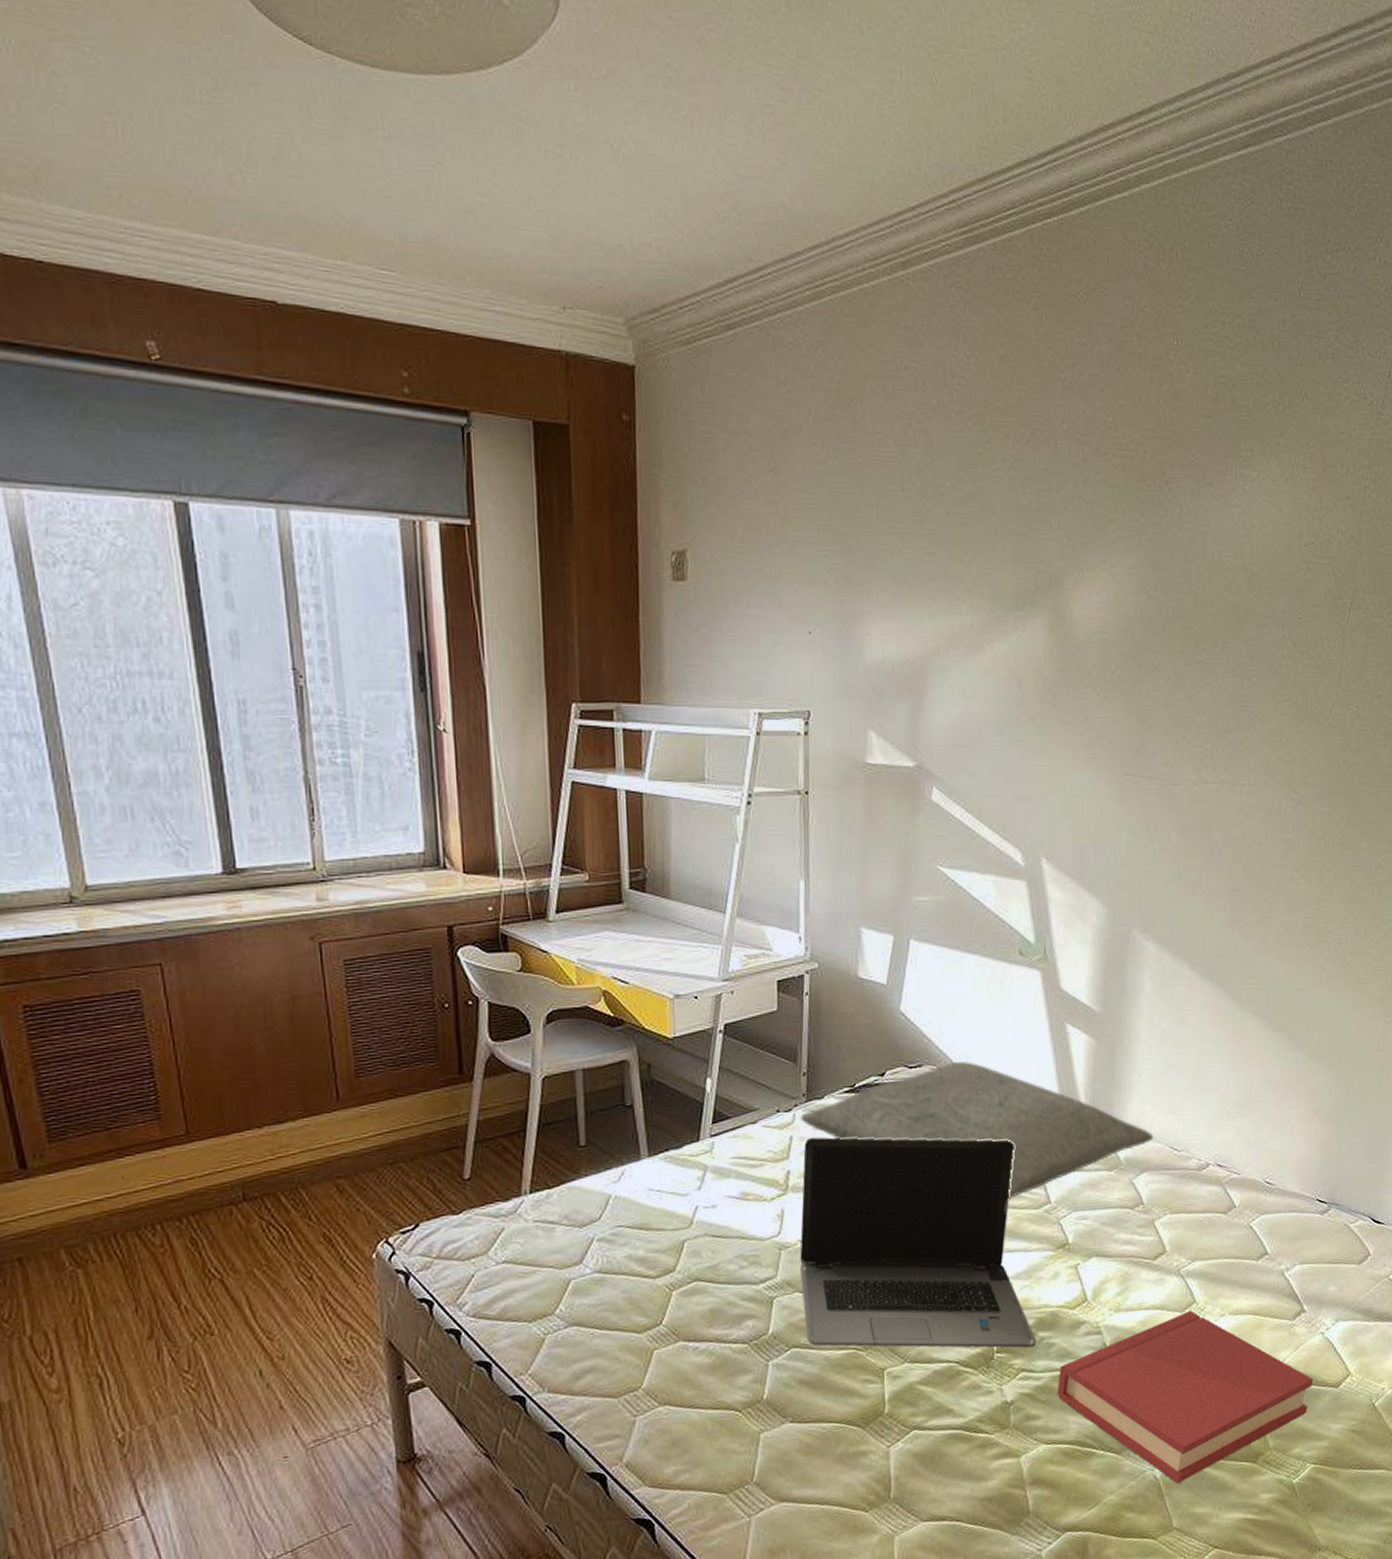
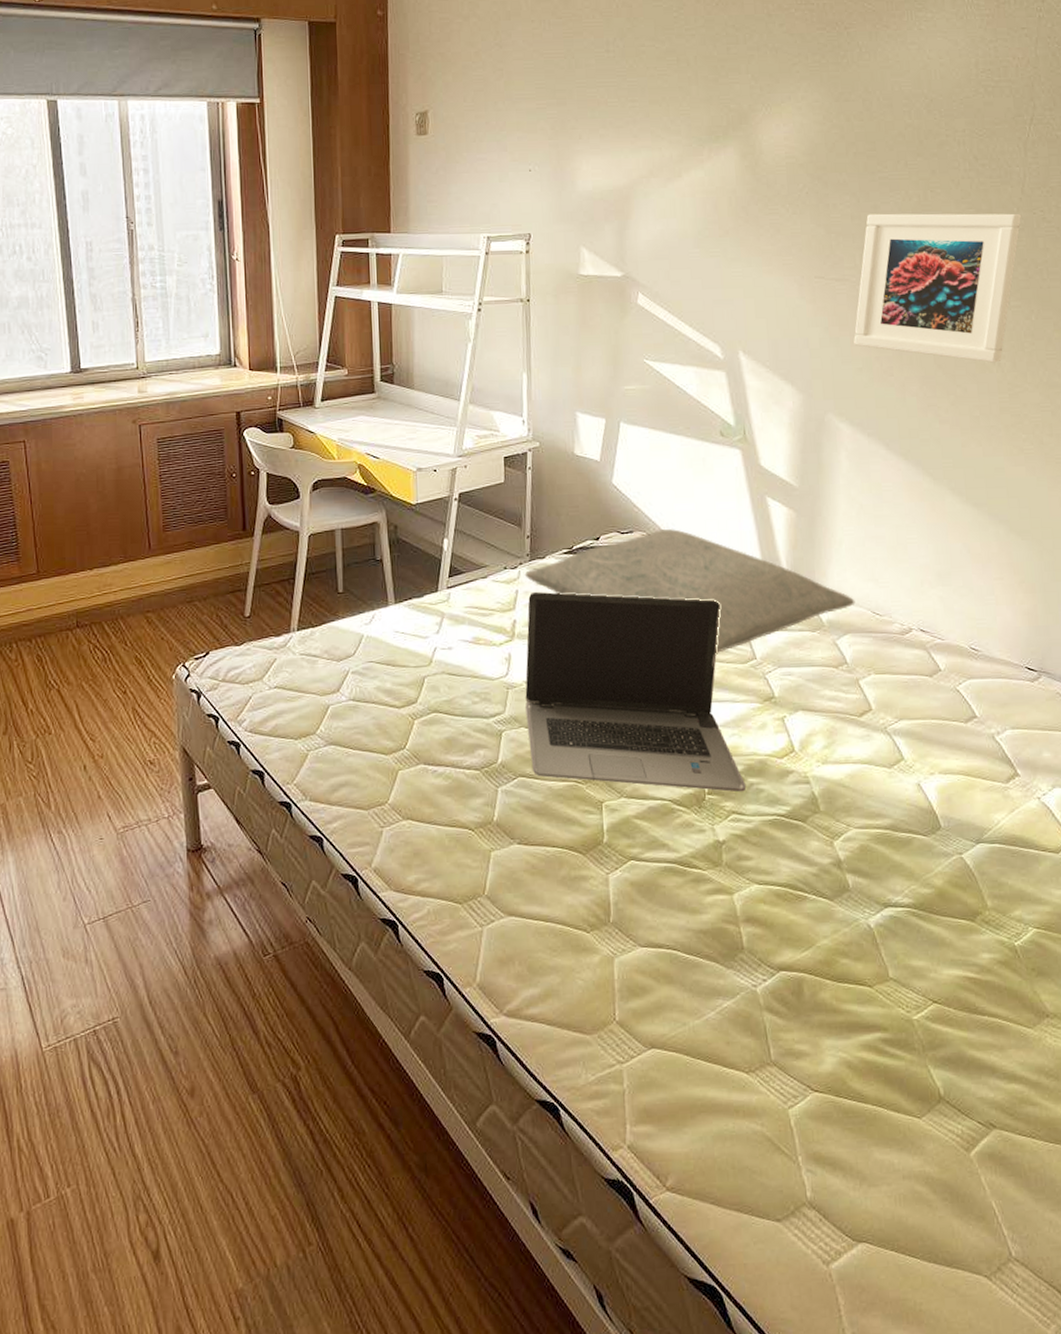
hardback book: present [1057,1310,1314,1484] -> none [767,767,1032,935]
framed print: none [1162,703,1336,874] -> present [854,213,1021,363]

